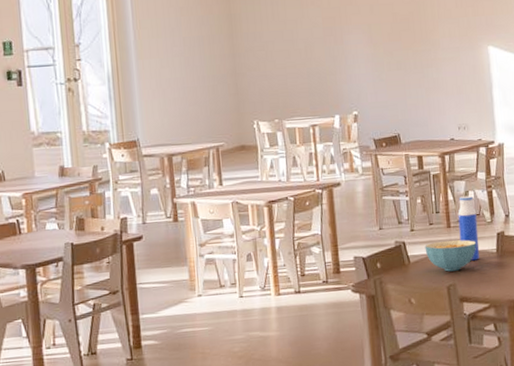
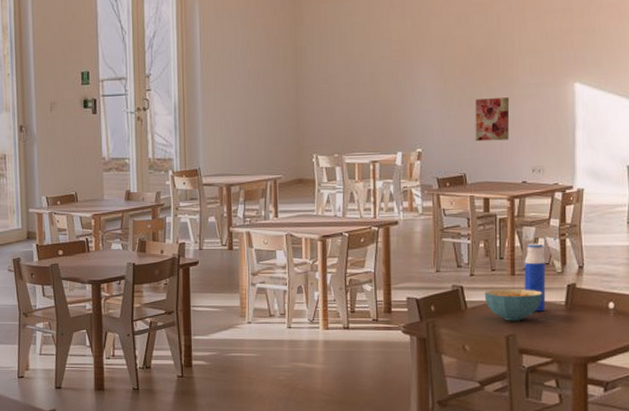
wall art: none [402,61,436,103] -> present [475,97,510,142]

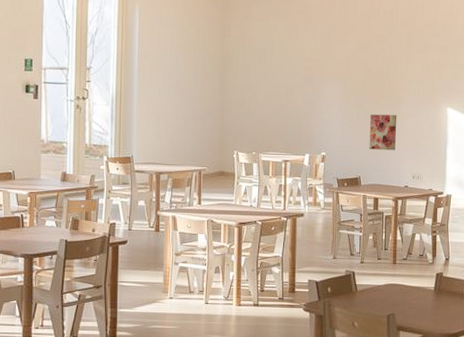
cereal bowl: present [484,288,543,321] -> none [371,275,418,302]
water bottle: present [524,243,546,312] -> none [403,238,420,295]

